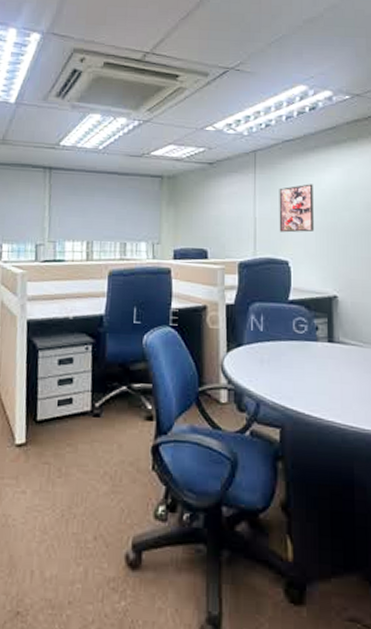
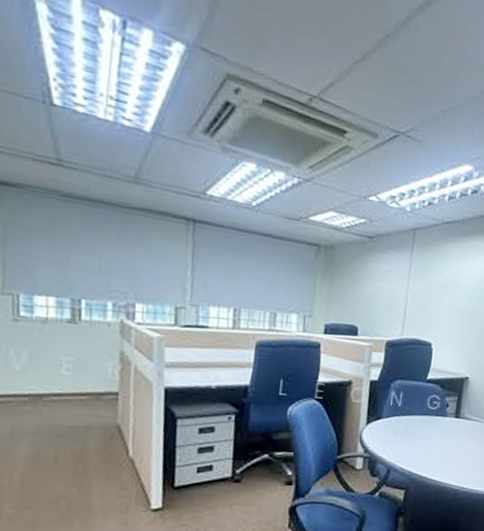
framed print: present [279,184,314,233] -> none [427,269,464,317]

